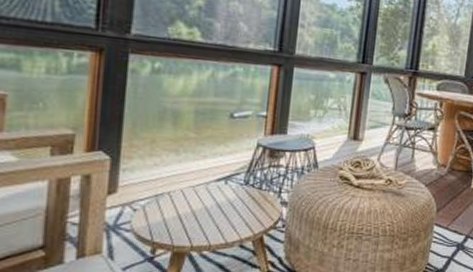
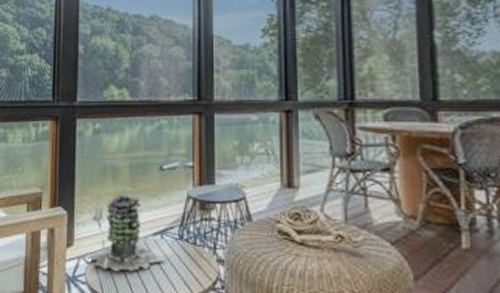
succulent plant: none [135,140,229,218] -> present [87,194,166,272]

